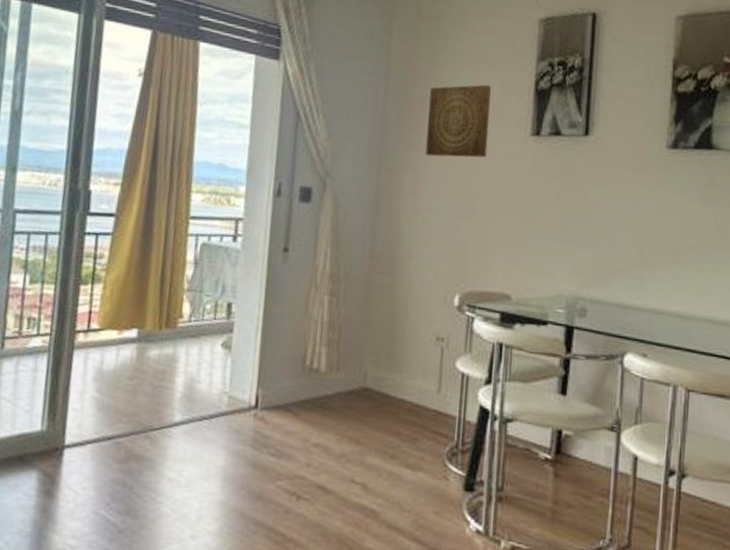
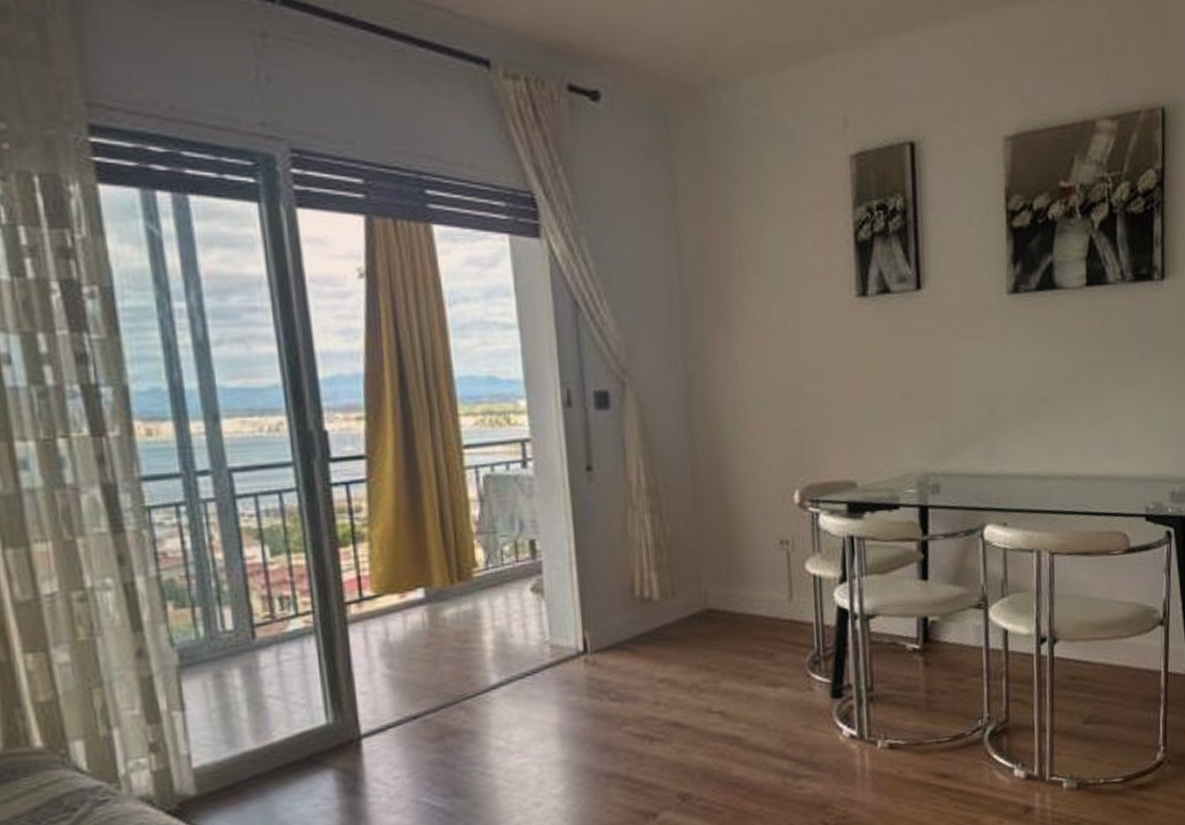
wall art: present [425,84,492,158] -> none [732,242,809,336]

